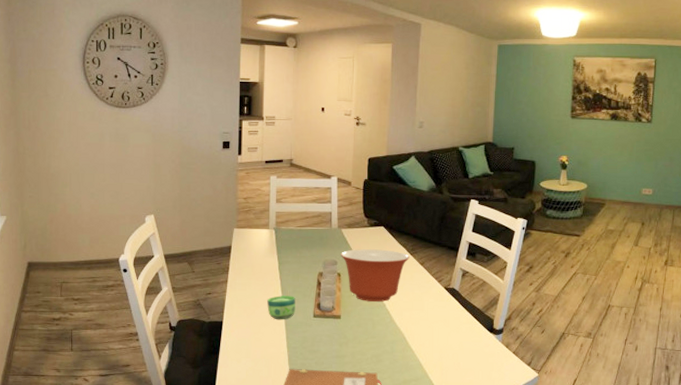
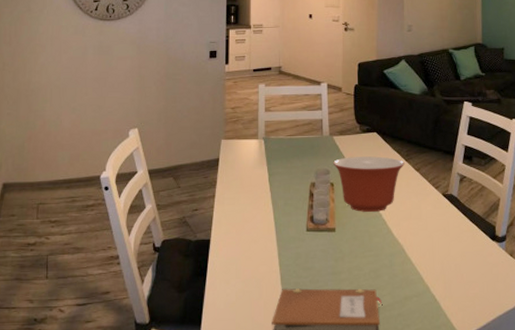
cup: present [267,294,295,320] -> none [257,208,287,236]

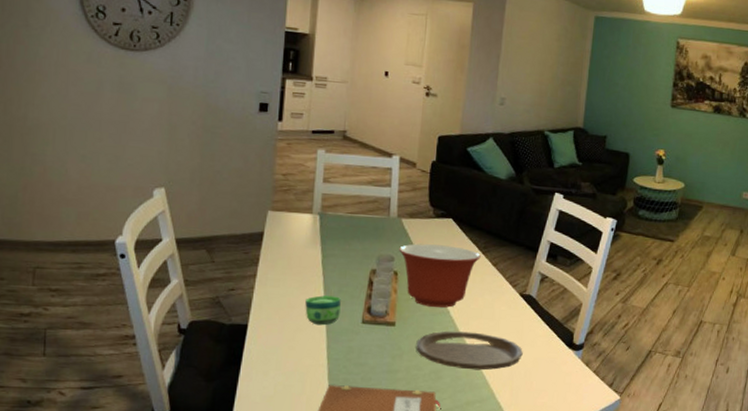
cup: none [257,208,287,236] -> present [305,294,341,326]
plate: none [355,232,451,267] -> present [416,331,523,371]

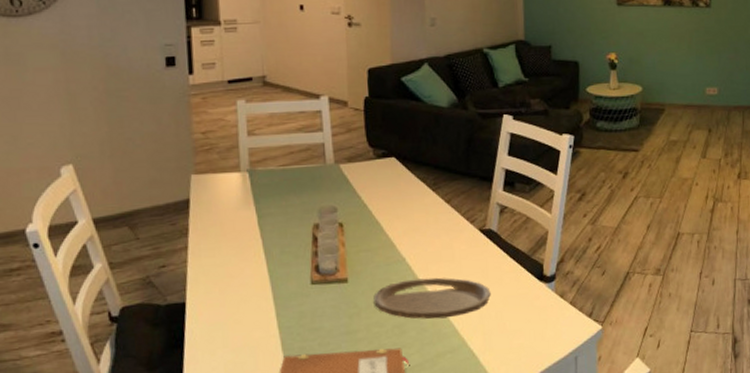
cup: present [305,294,341,326] -> none [246,258,286,293]
mixing bowl: present [399,243,481,308] -> none [341,187,432,257]

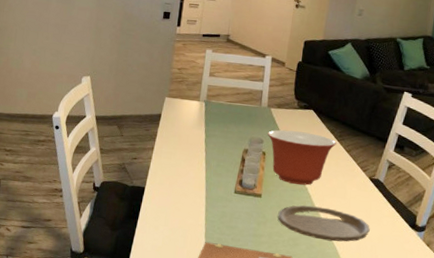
mixing bowl: none [341,187,432,257] -> present [267,129,337,185]

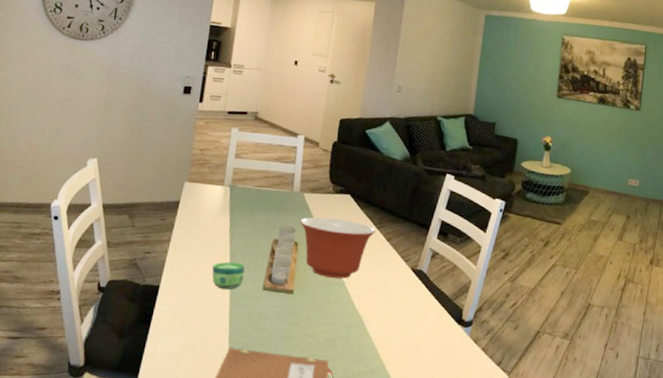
cup: none [190,167,219,193] -> present [212,261,245,291]
plate: present [278,205,370,242] -> none [311,301,413,342]

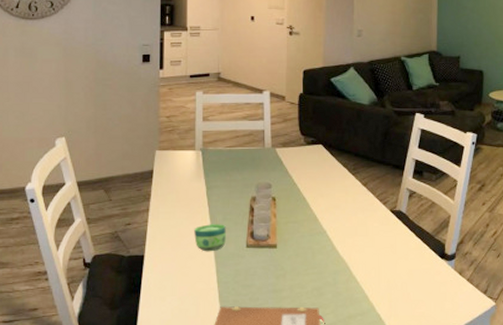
mixing bowl: present [300,217,376,279] -> none [275,170,351,228]

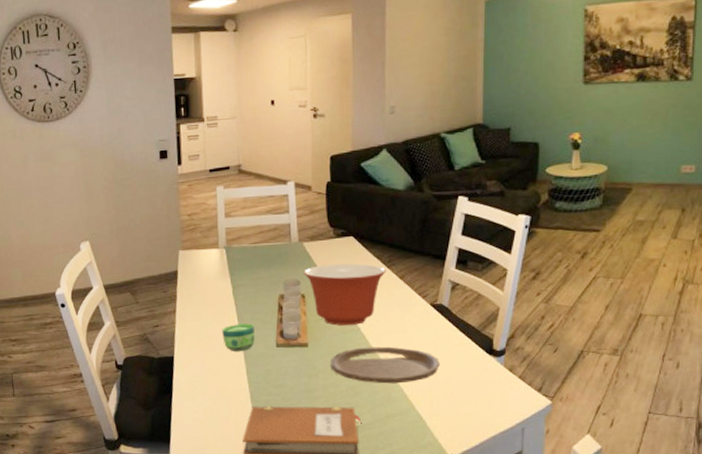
mixing bowl: none [275,170,351,228] -> present [304,263,386,325]
plate: none [297,249,398,285] -> present [330,346,440,384]

